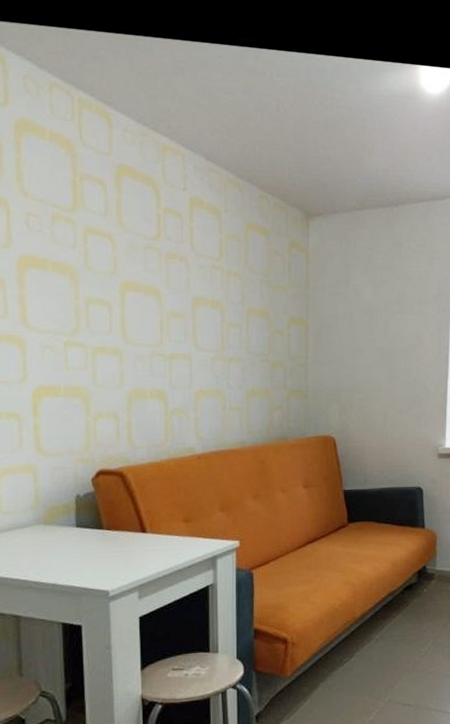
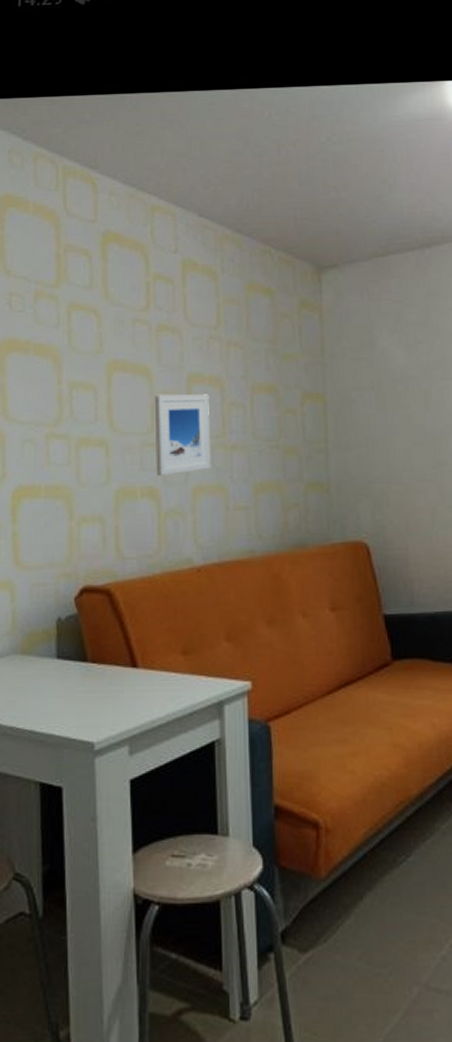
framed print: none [163,312,212,381] -> present [154,394,212,476]

